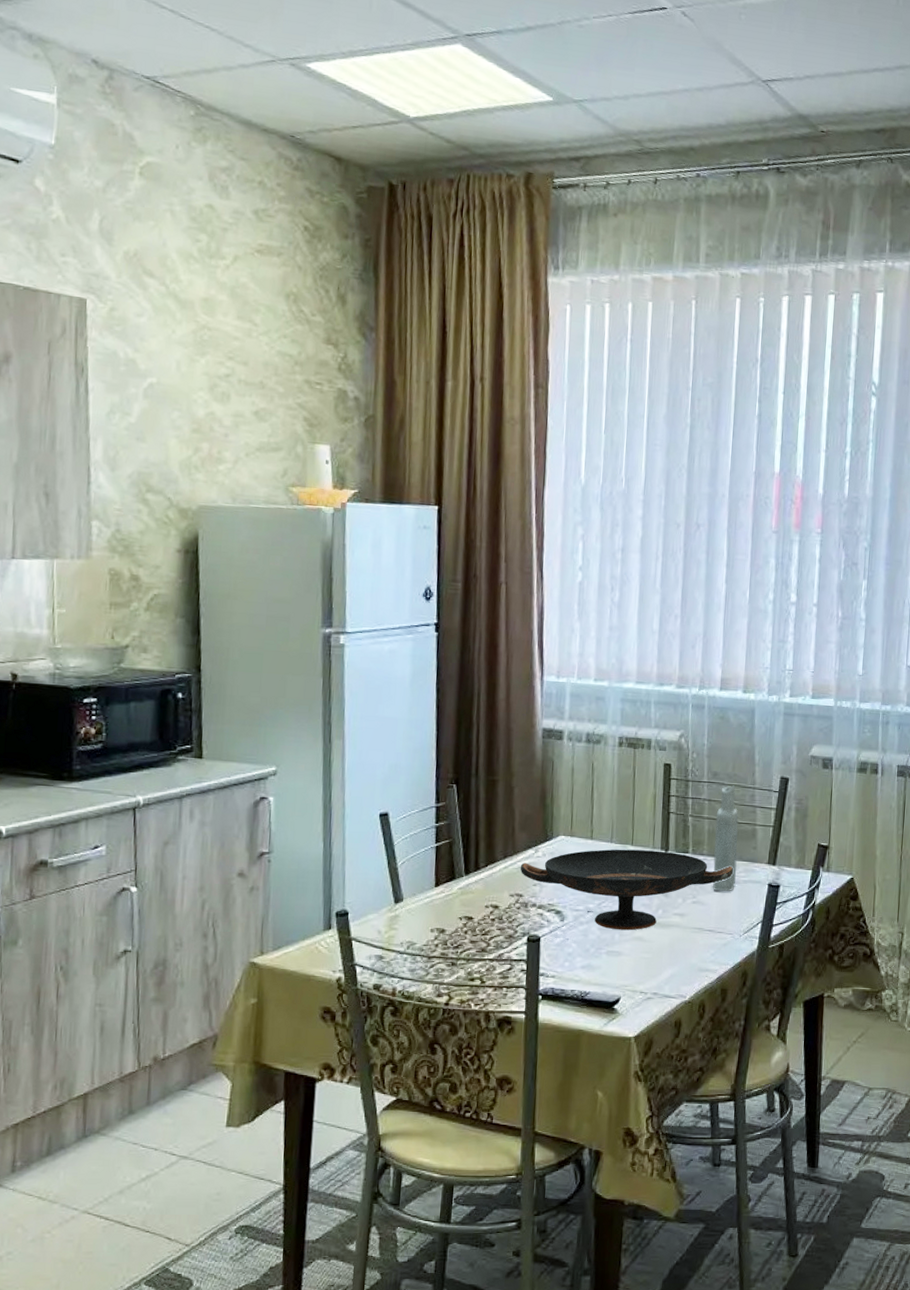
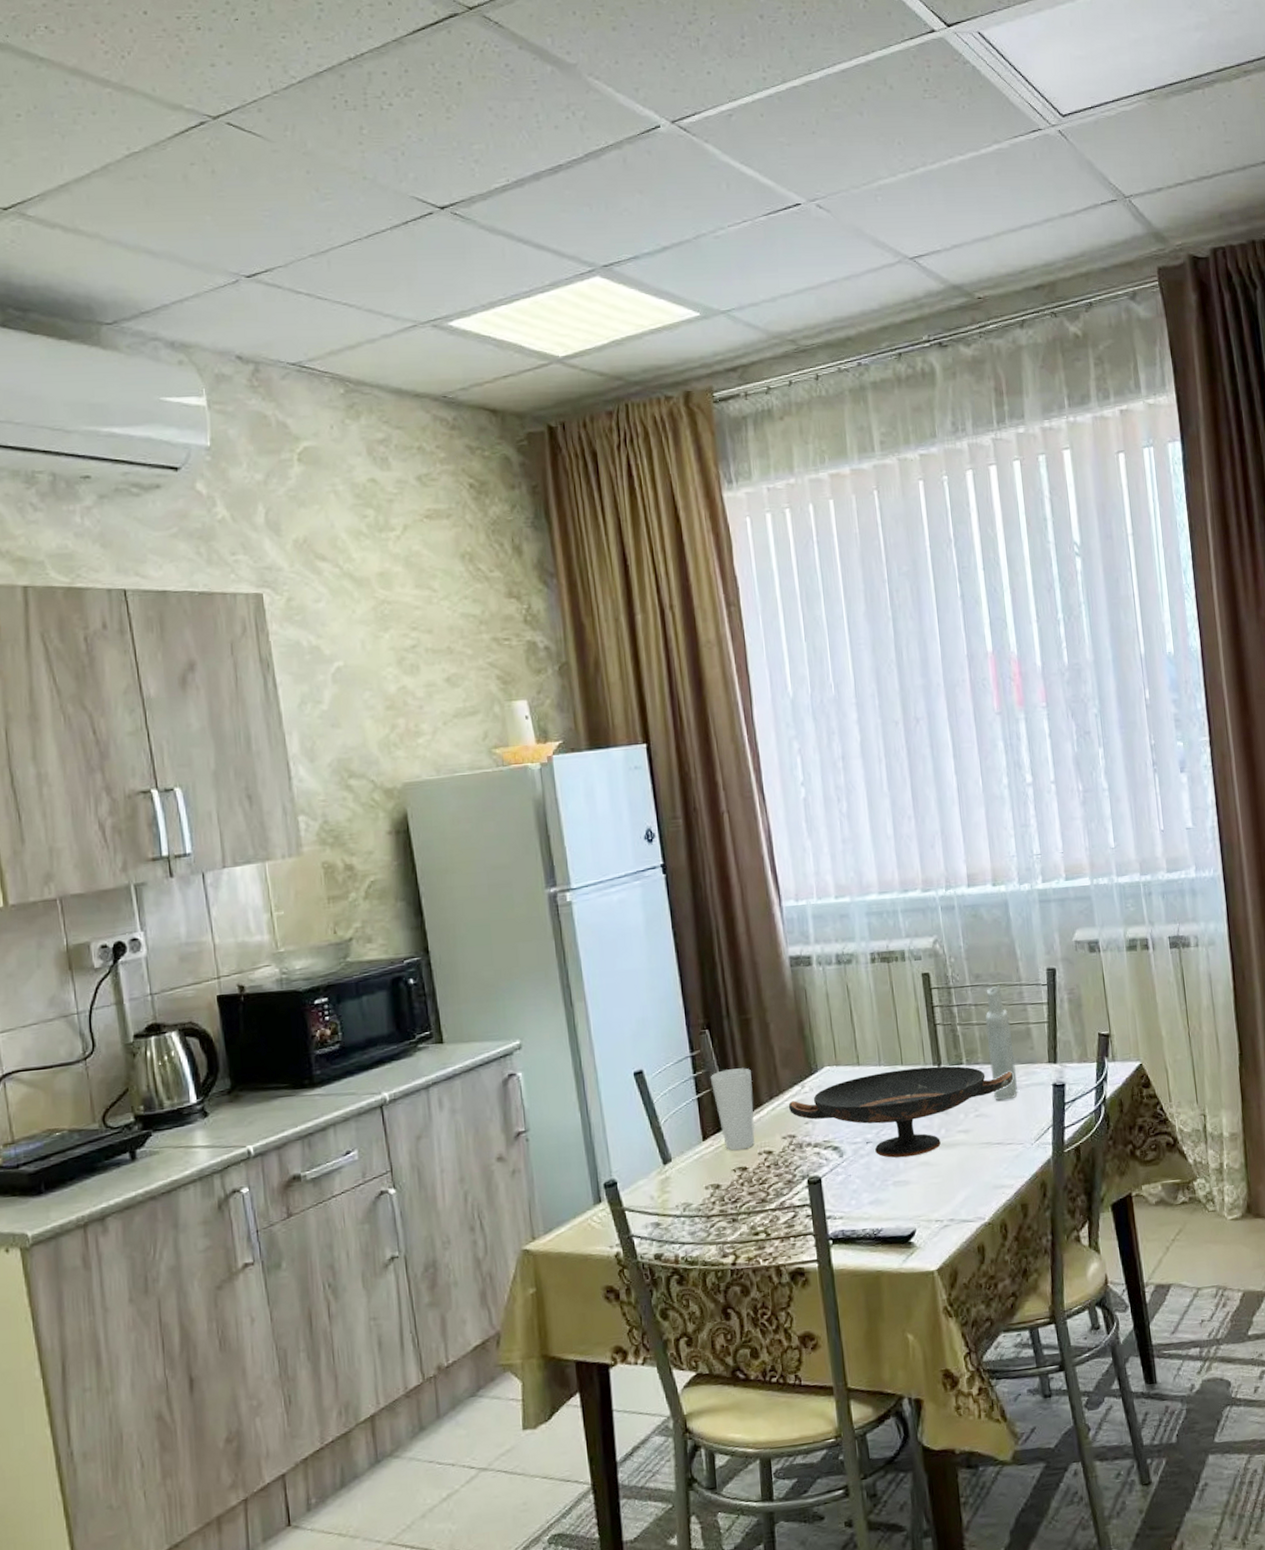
cup: none [450,824,491,900] -> present [710,1068,756,1151]

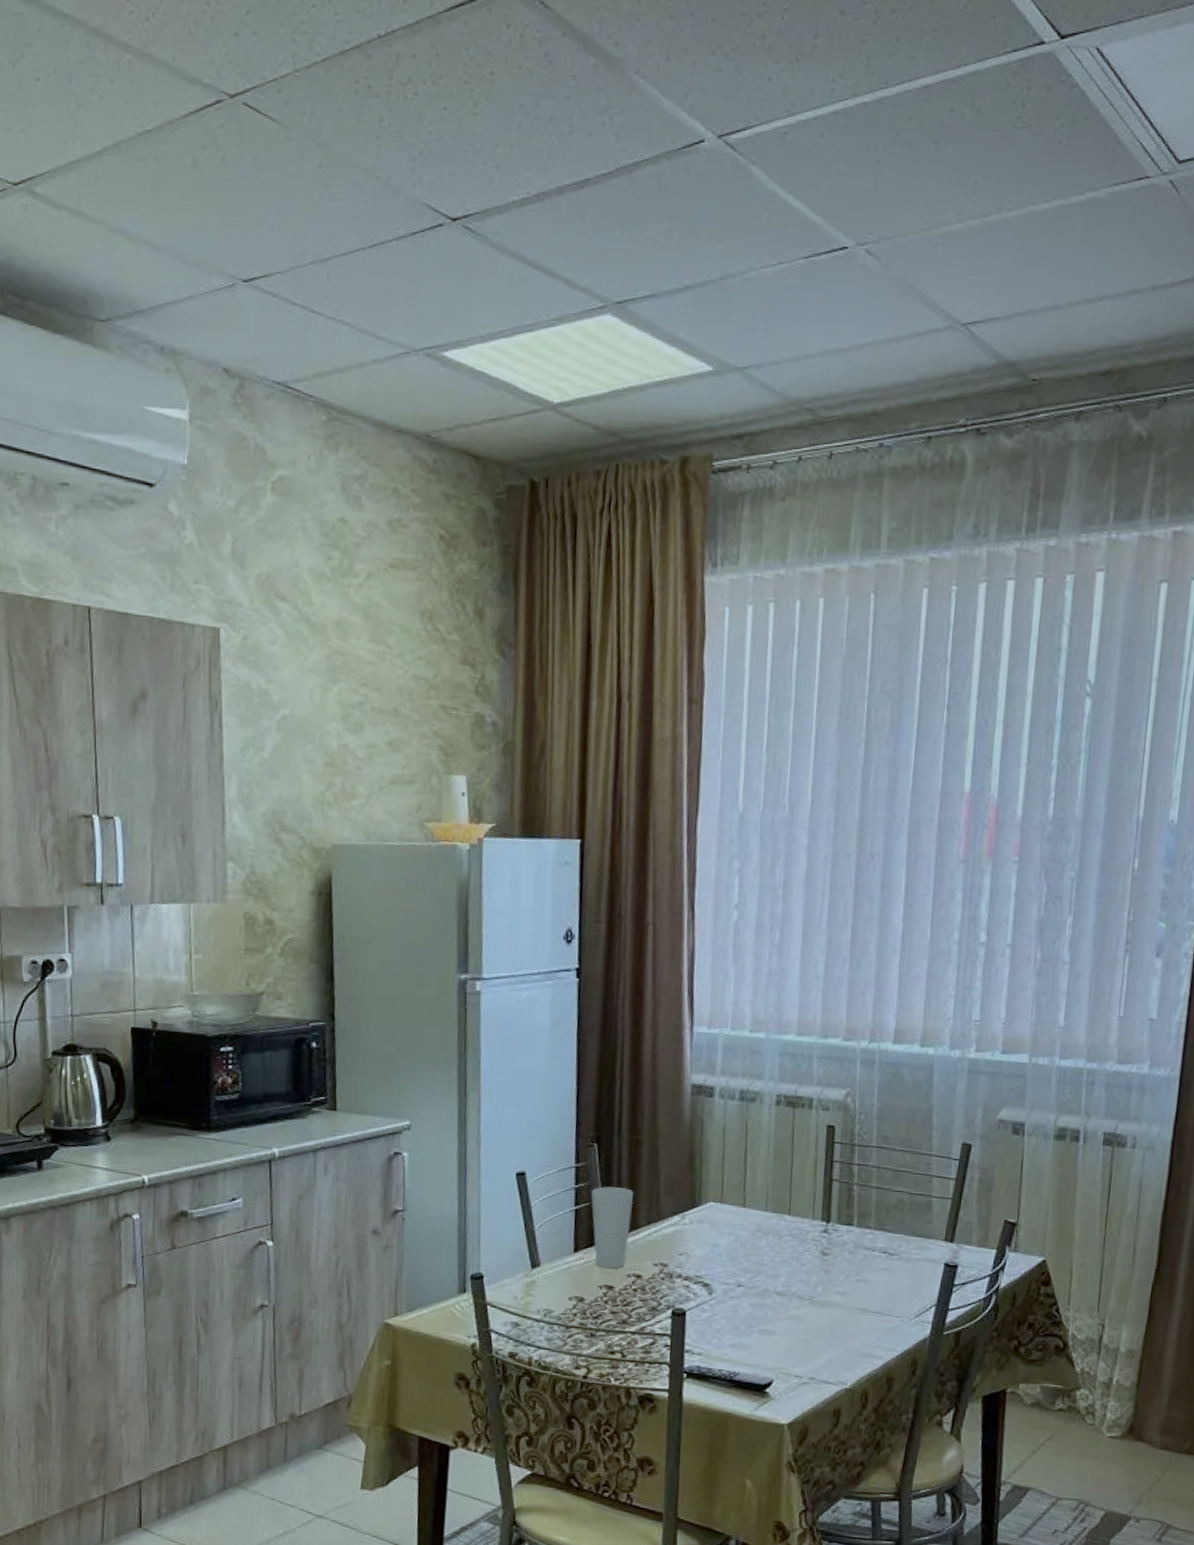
decorative bowl: present [788,1066,1014,1158] -> none [665,1218,905,1308]
bottle: present [985,985,1017,1100] -> none [879,1151,912,1270]

